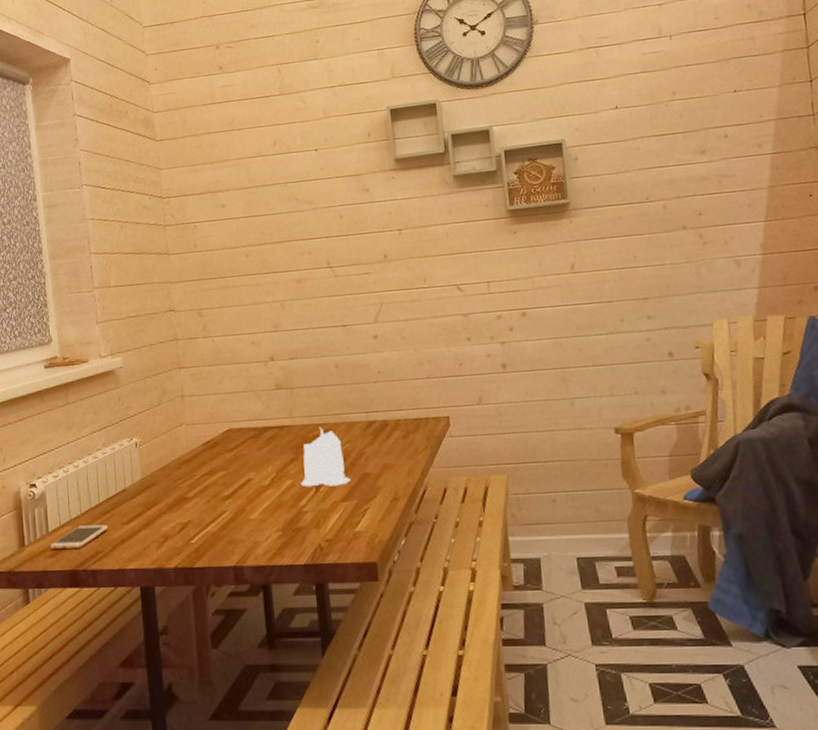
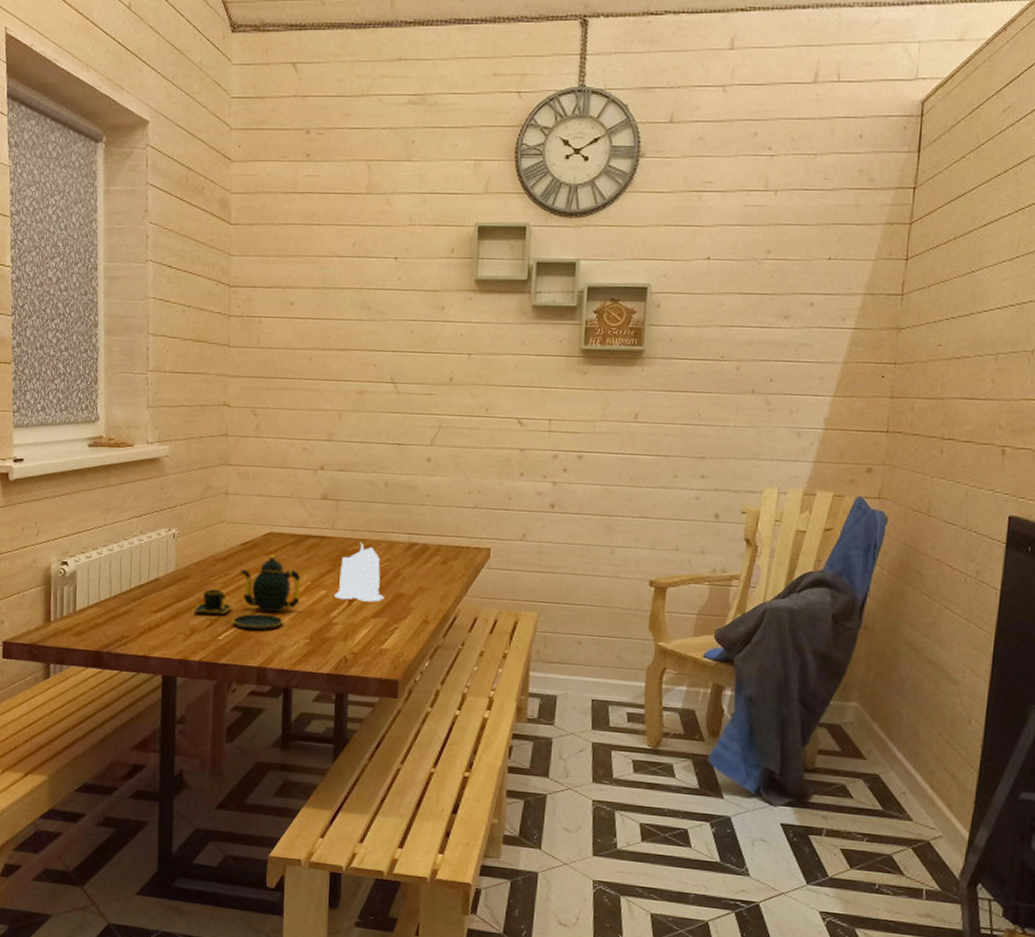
smartphone: present [49,524,108,550] -> none [75,609,136,631]
teapot: none [164,451,268,530] -> present [194,555,301,631]

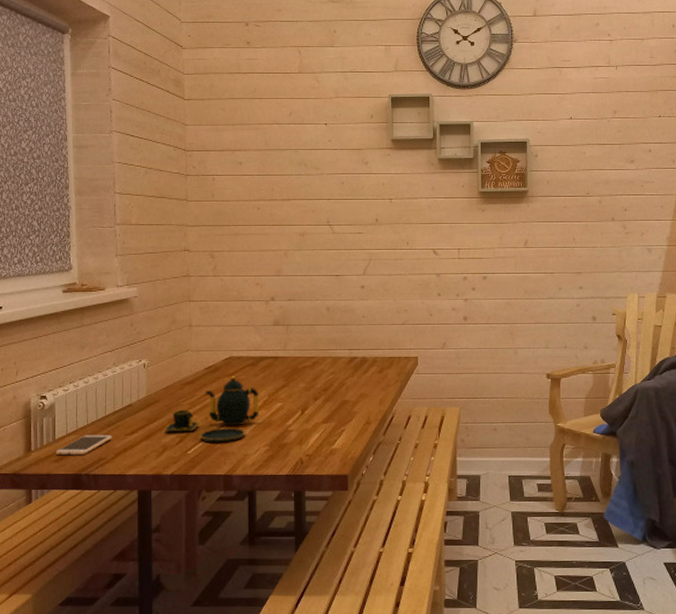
smartphone: none [75,609,136,631] -> present [55,435,112,456]
candle: present [335,543,385,602] -> none [289,360,332,410]

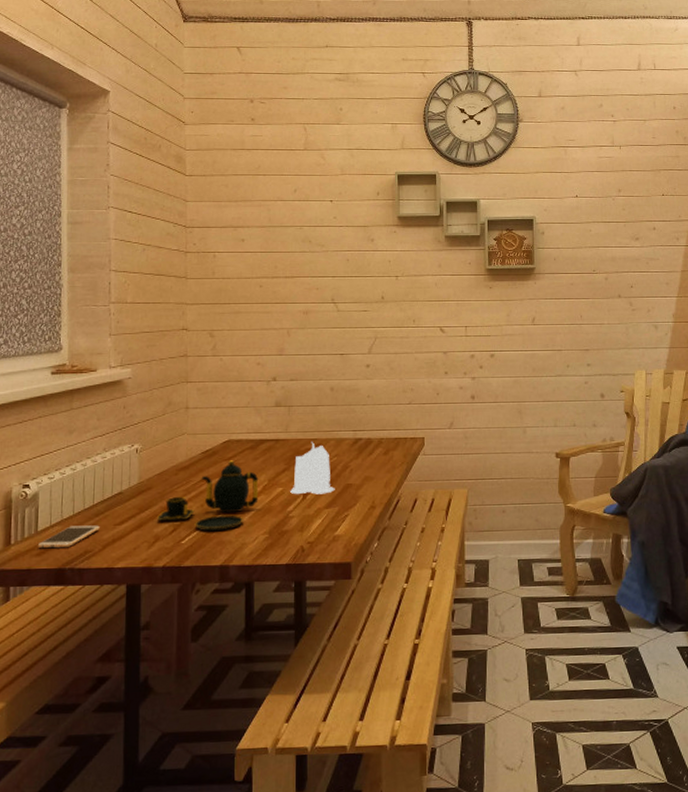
candle: none [289,360,332,410] -> present [290,442,335,495]

